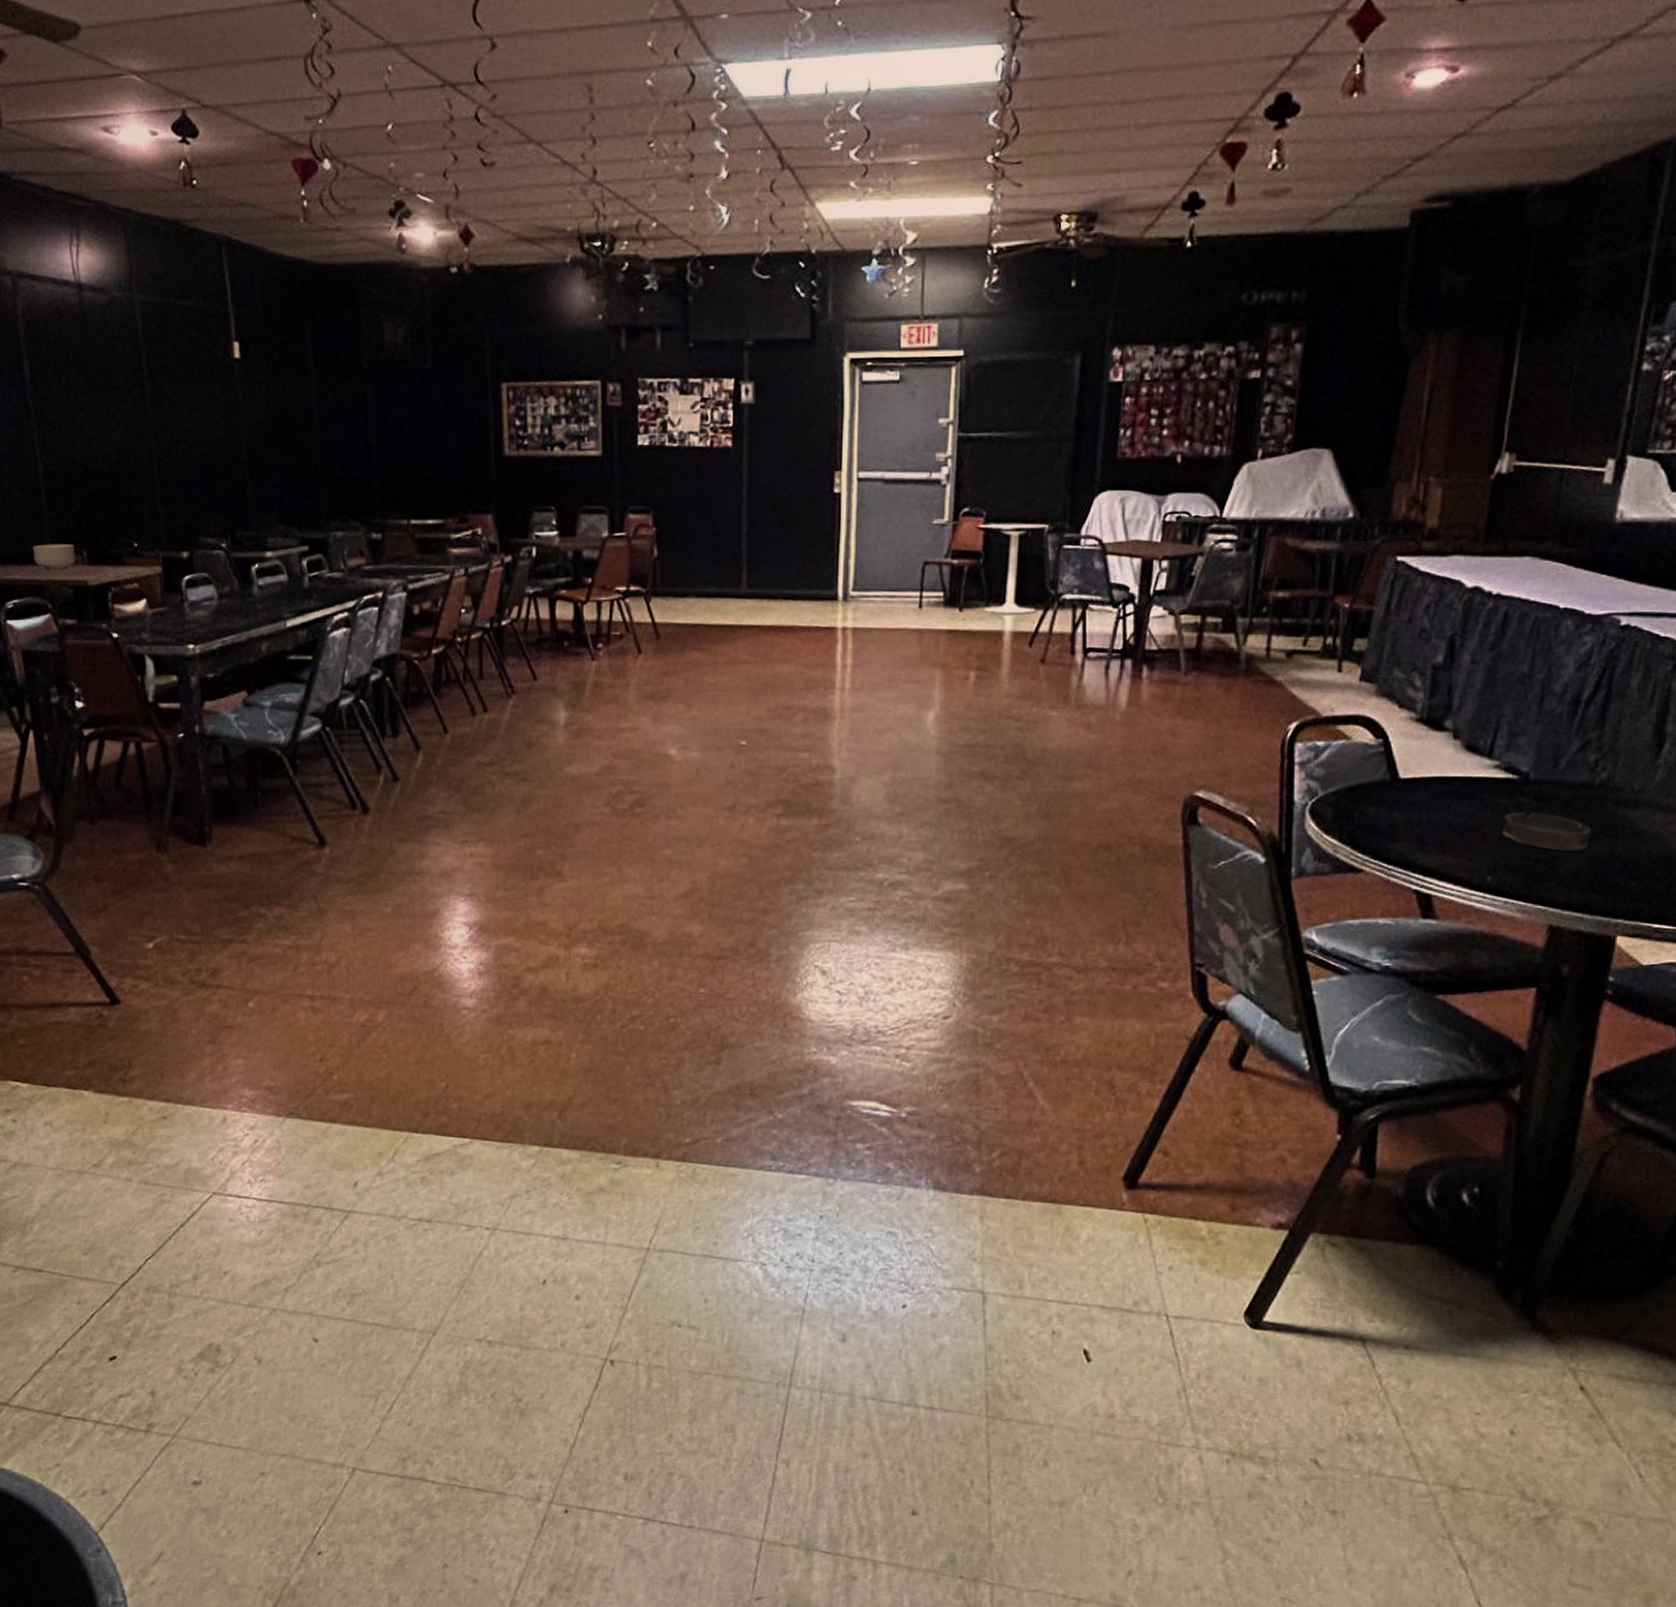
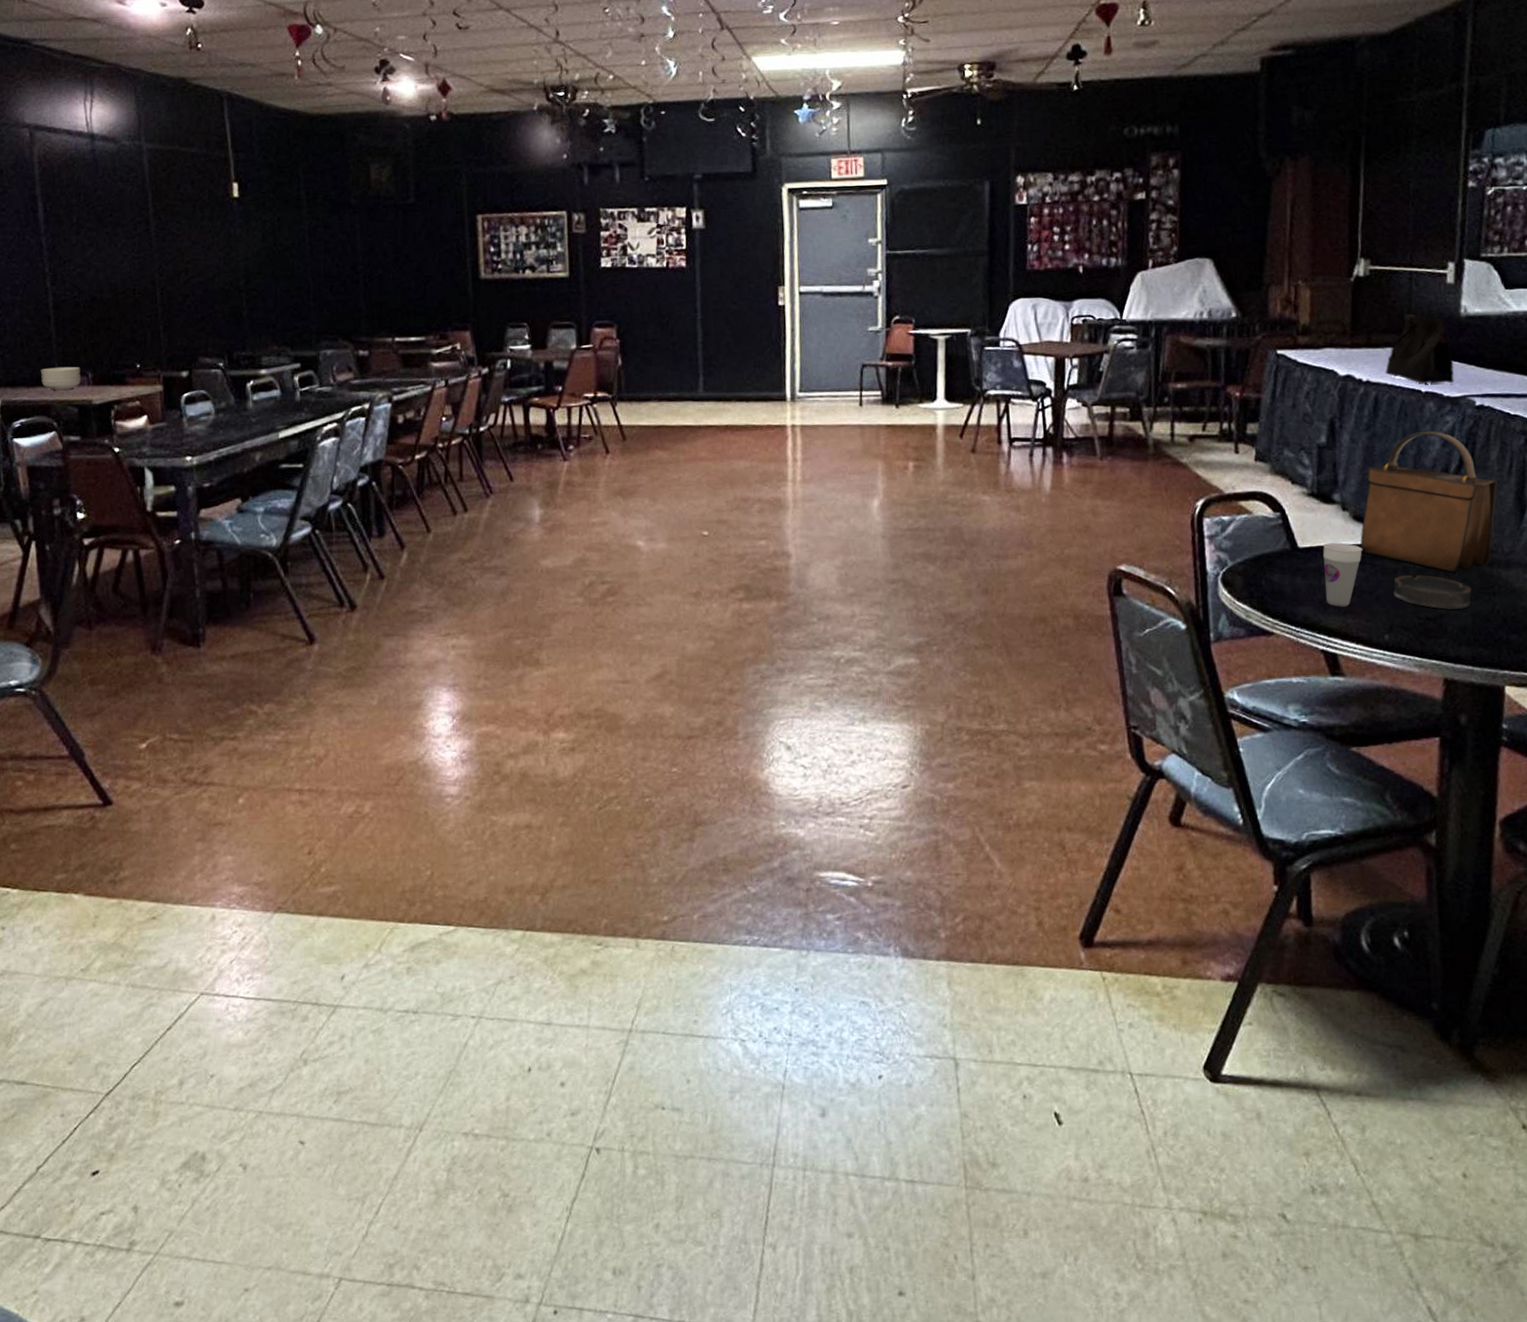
cup: none [1425,774,1472,845] -> present [1323,542,1362,607]
handbag: none [1470,652,1636,811] -> present [1360,430,1498,573]
shopping bag: none [1519,519,1601,599] -> present [1385,314,1455,384]

